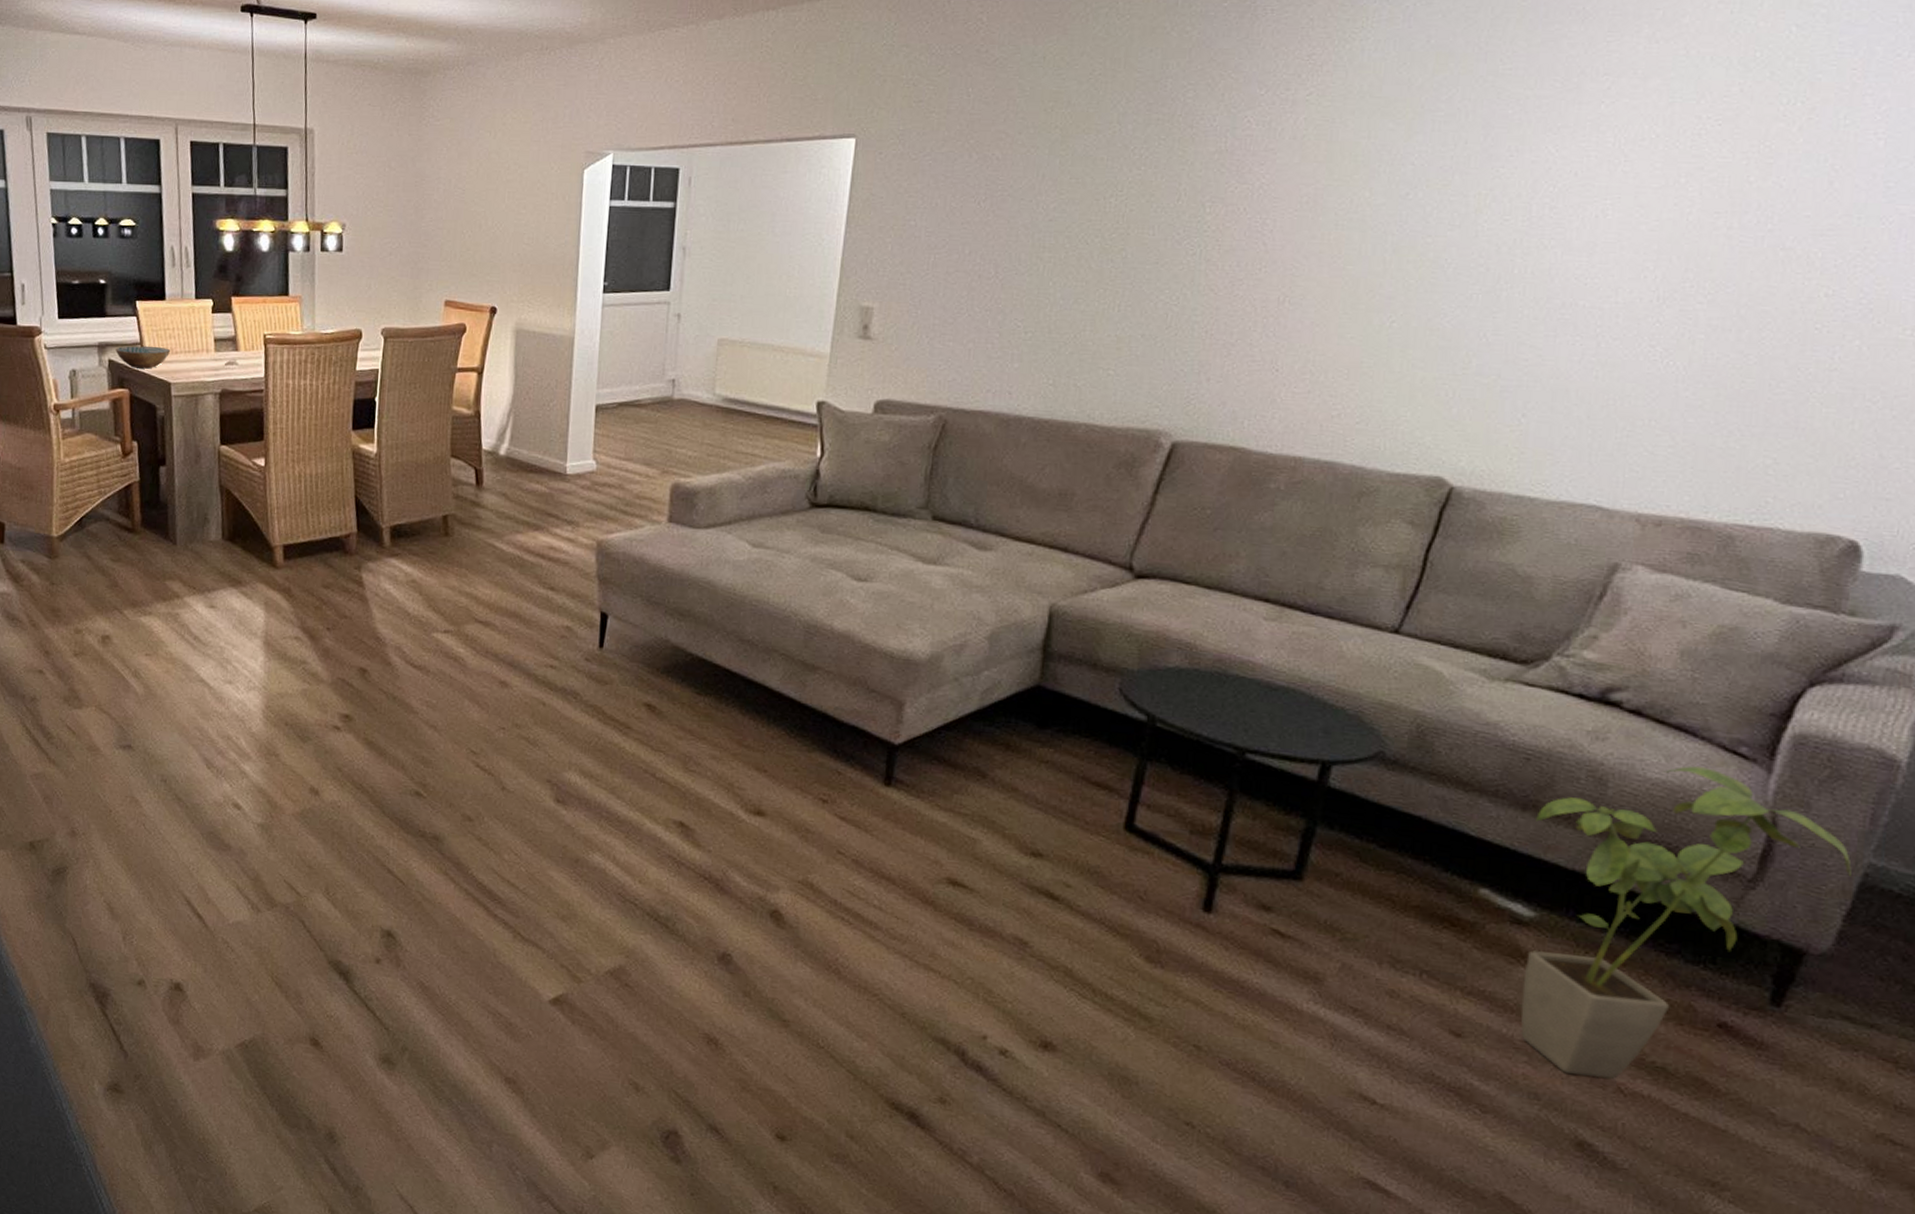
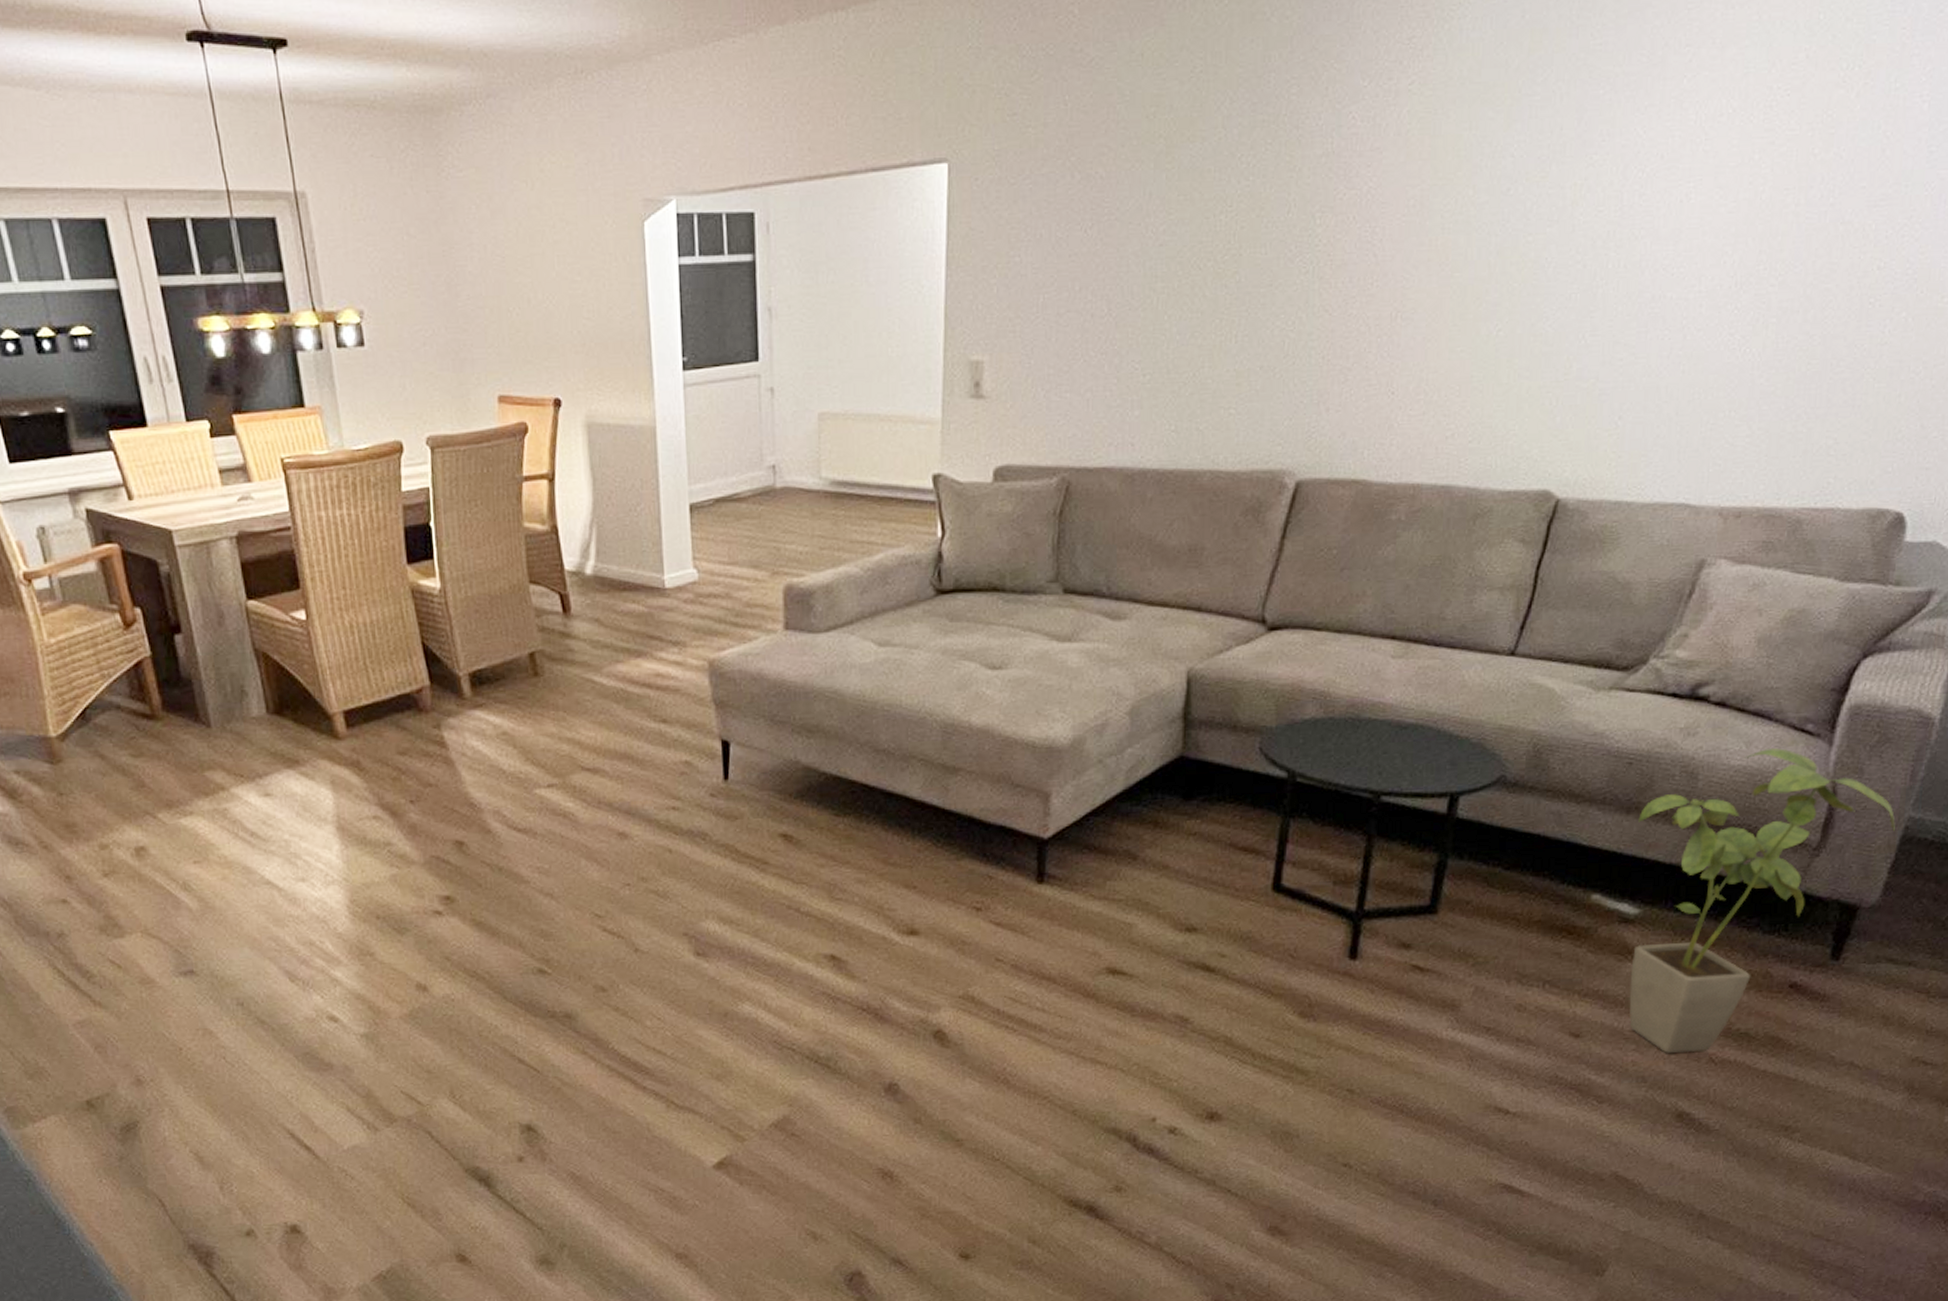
bowl: present [114,345,171,369] -> none [91,486,165,517]

